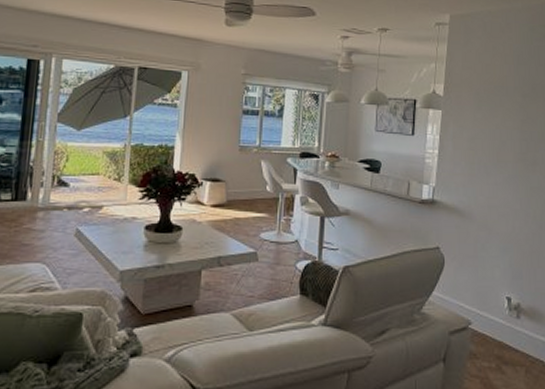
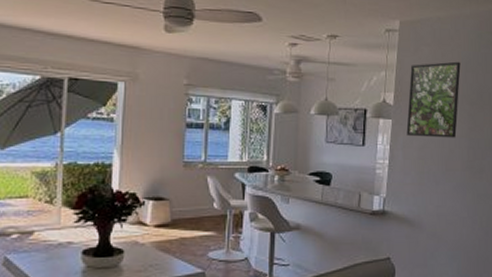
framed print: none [456,54,512,130] -> present [406,61,461,138]

